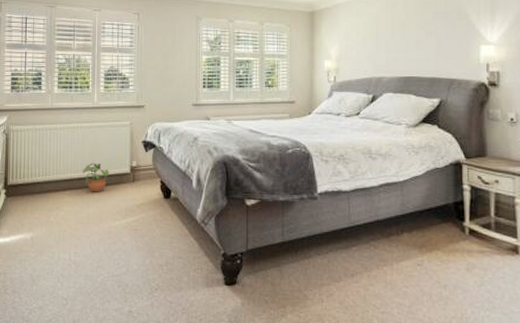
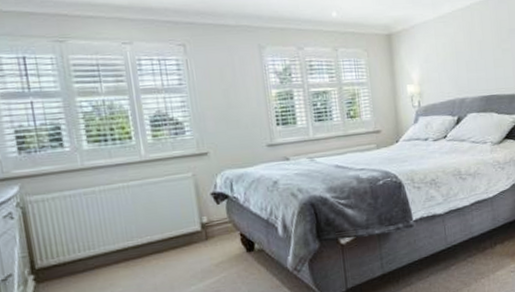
potted plant: present [82,160,109,192] -> none [138,223,174,259]

